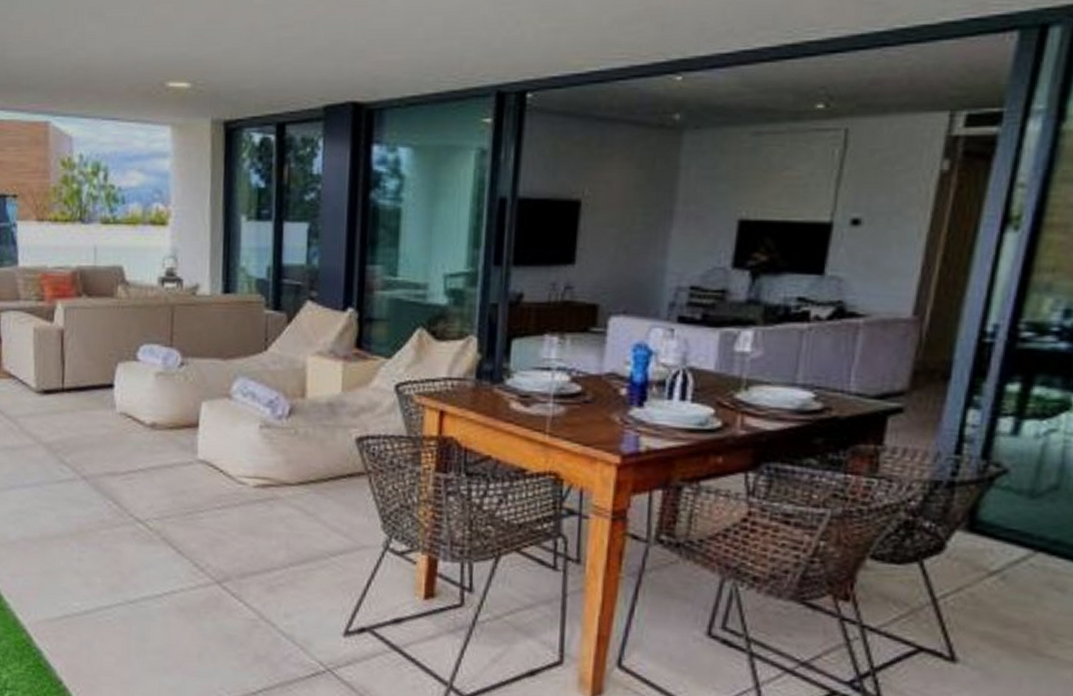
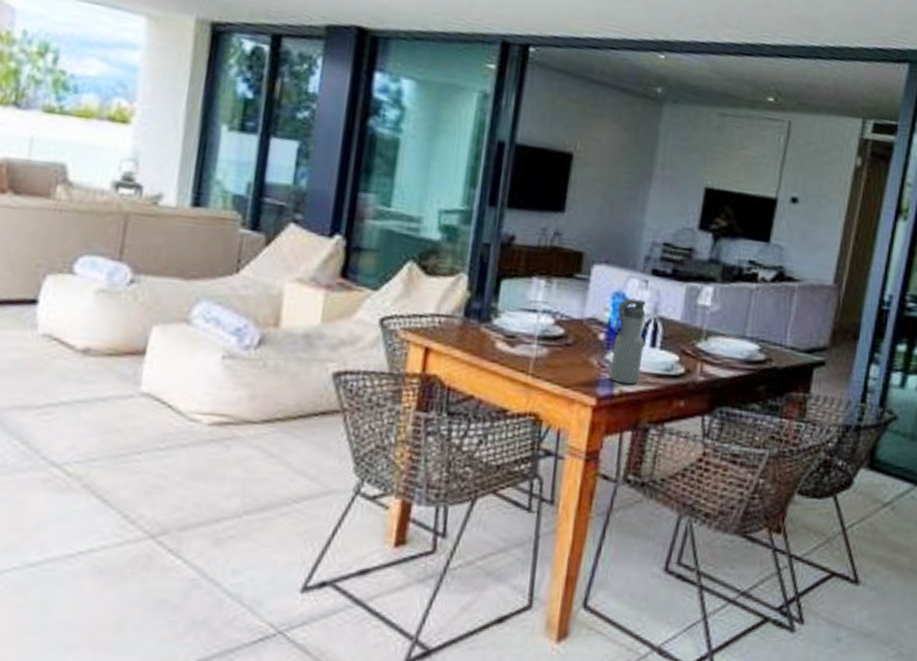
water bottle: none [633,349,672,441] -> present [609,298,646,385]

